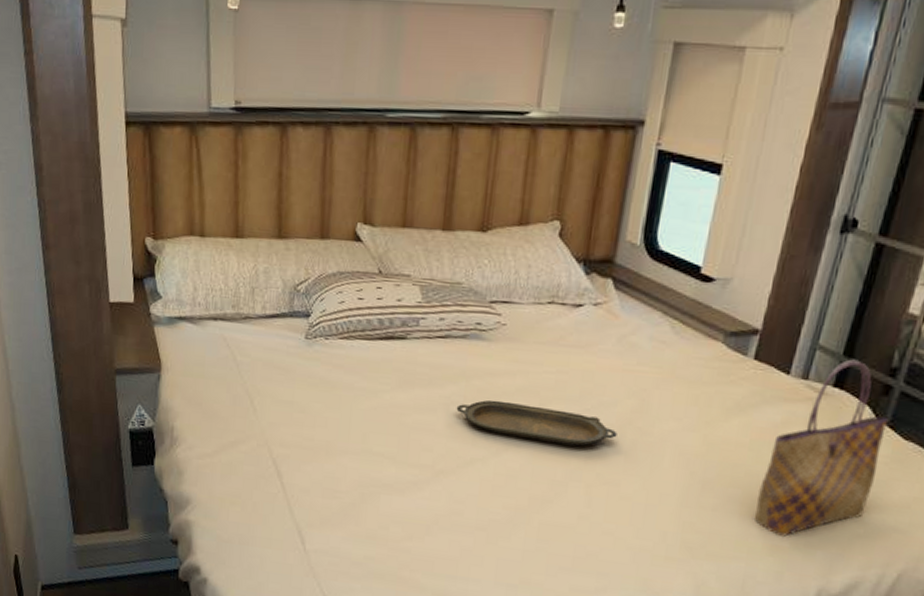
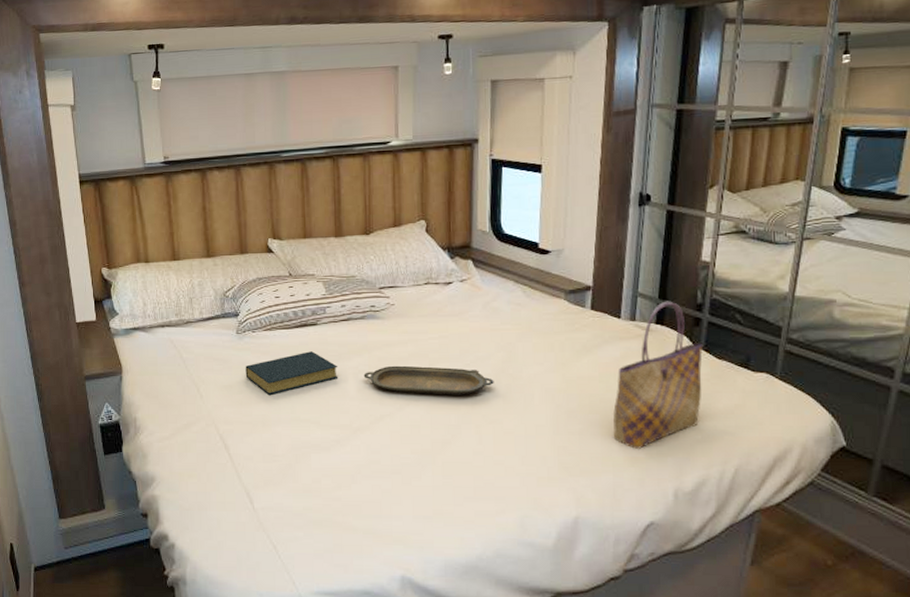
hardback book: none [311,370,427,418] -> present [245,351,339,395]

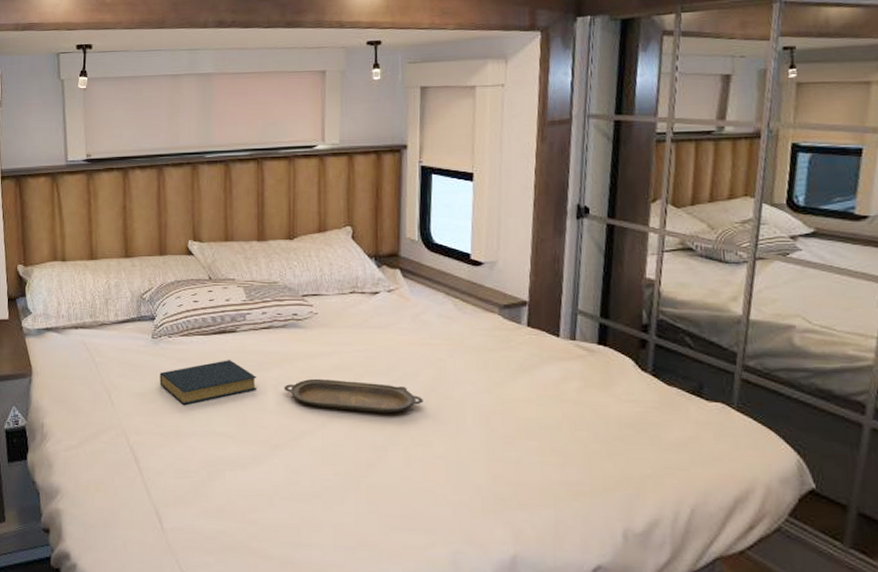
tote bag: present [613,301,703,449] -> none [553,320,651,482]

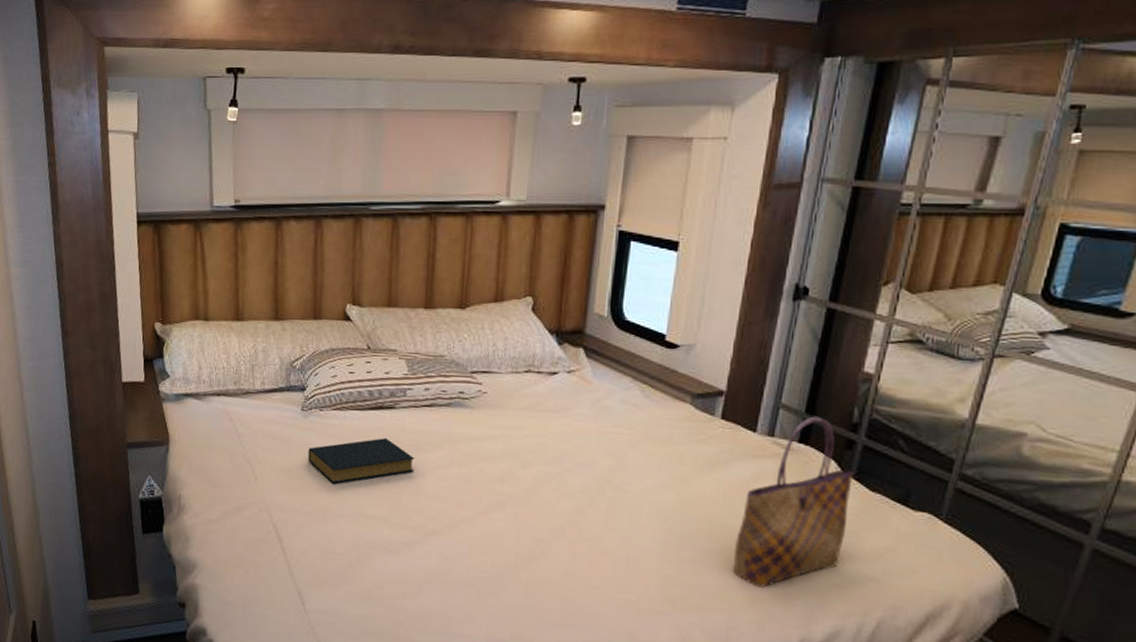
serving tray: present [284,378,423,414] -> none [443,463,596,505]
tote bag: none [553,320,651,482] -> present [733,416,853,588]

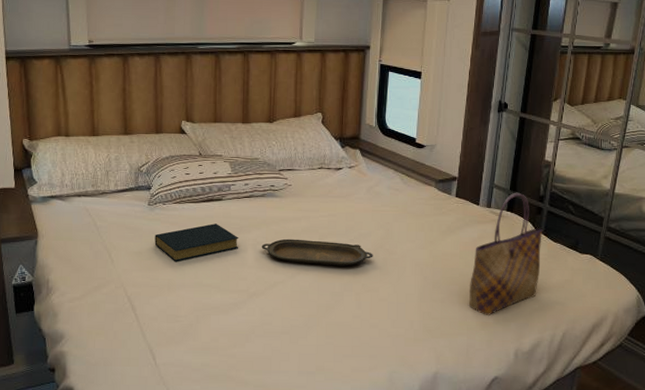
serving tray: none [443,463,596,505] -> present [261,238,373,267]

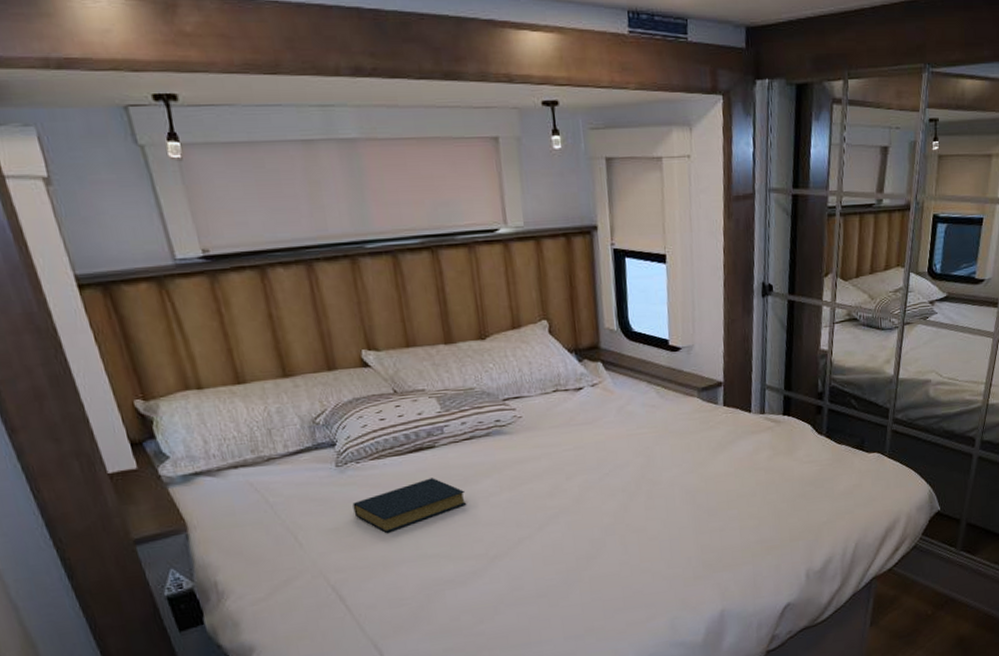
serving tray: present [261,238,373,267] -> none [495,478,635,512]
tote bag: present [469,192,542,315] -> none [749,391,826,538]

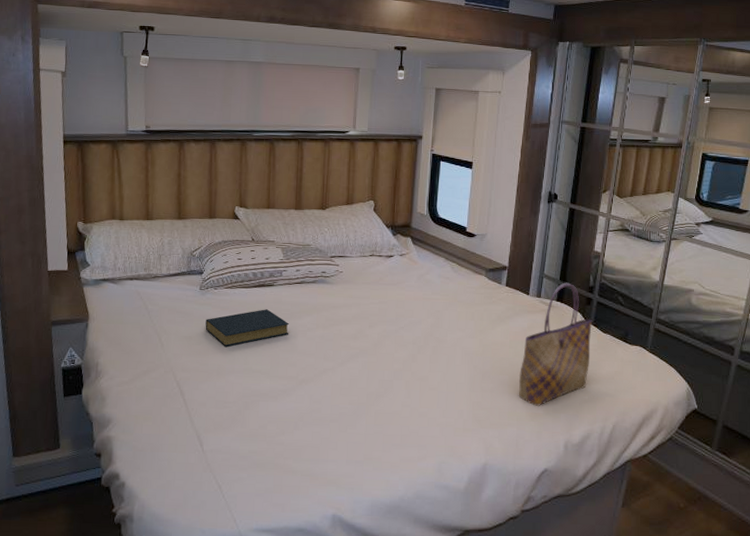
tote bag: none [749,391,826,538] -> present [519,282,592,406]

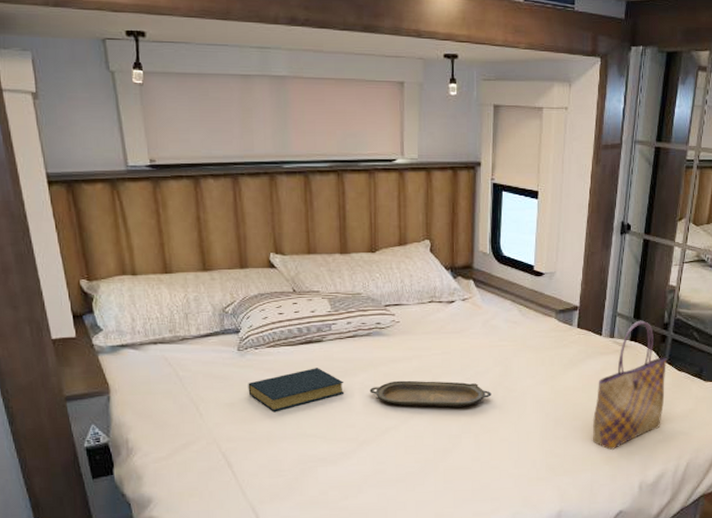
serving tray: none [311,325,423,354] -> present [369,380,492,408]

